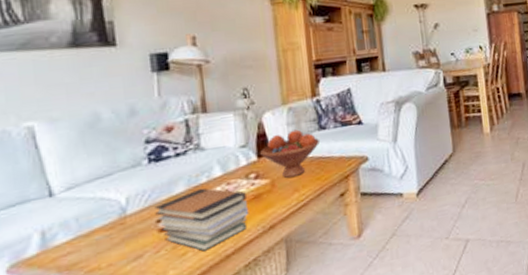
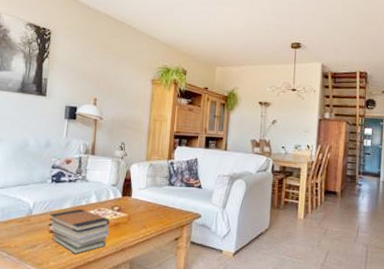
fruit bowl: present [260,129,321,178] -> none [124,181,168,217]

